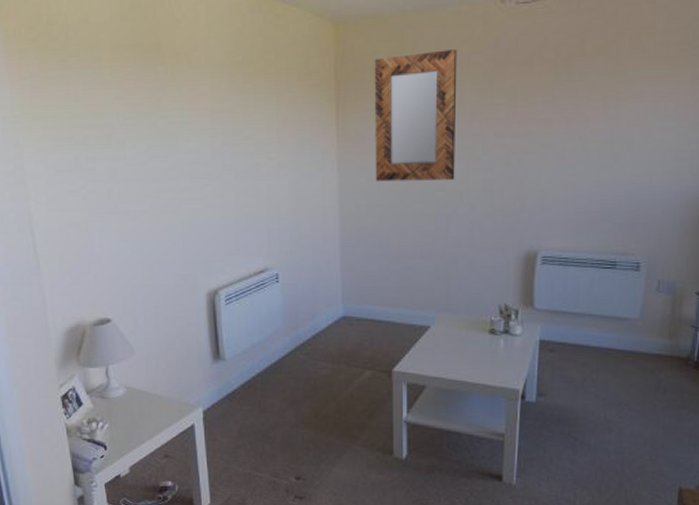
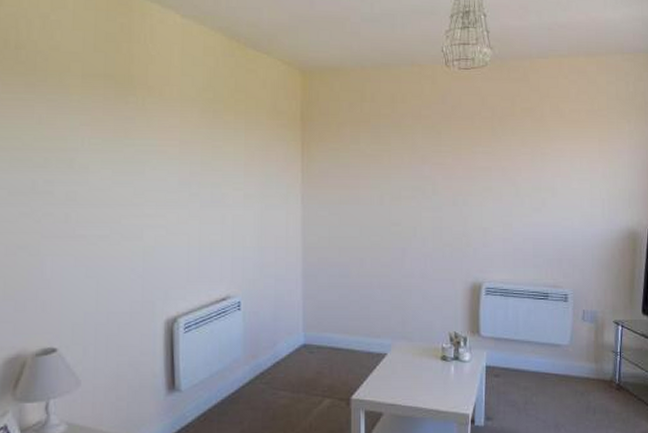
home mirror: present [374,49,457,182] -> none [336,102,410,216]

